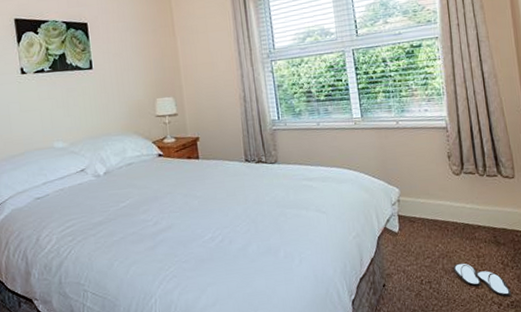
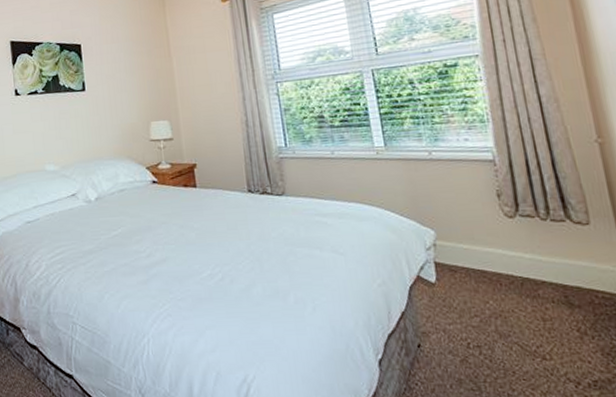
slippers: present [453,263,511,296] -> none [510,326,593,373]

